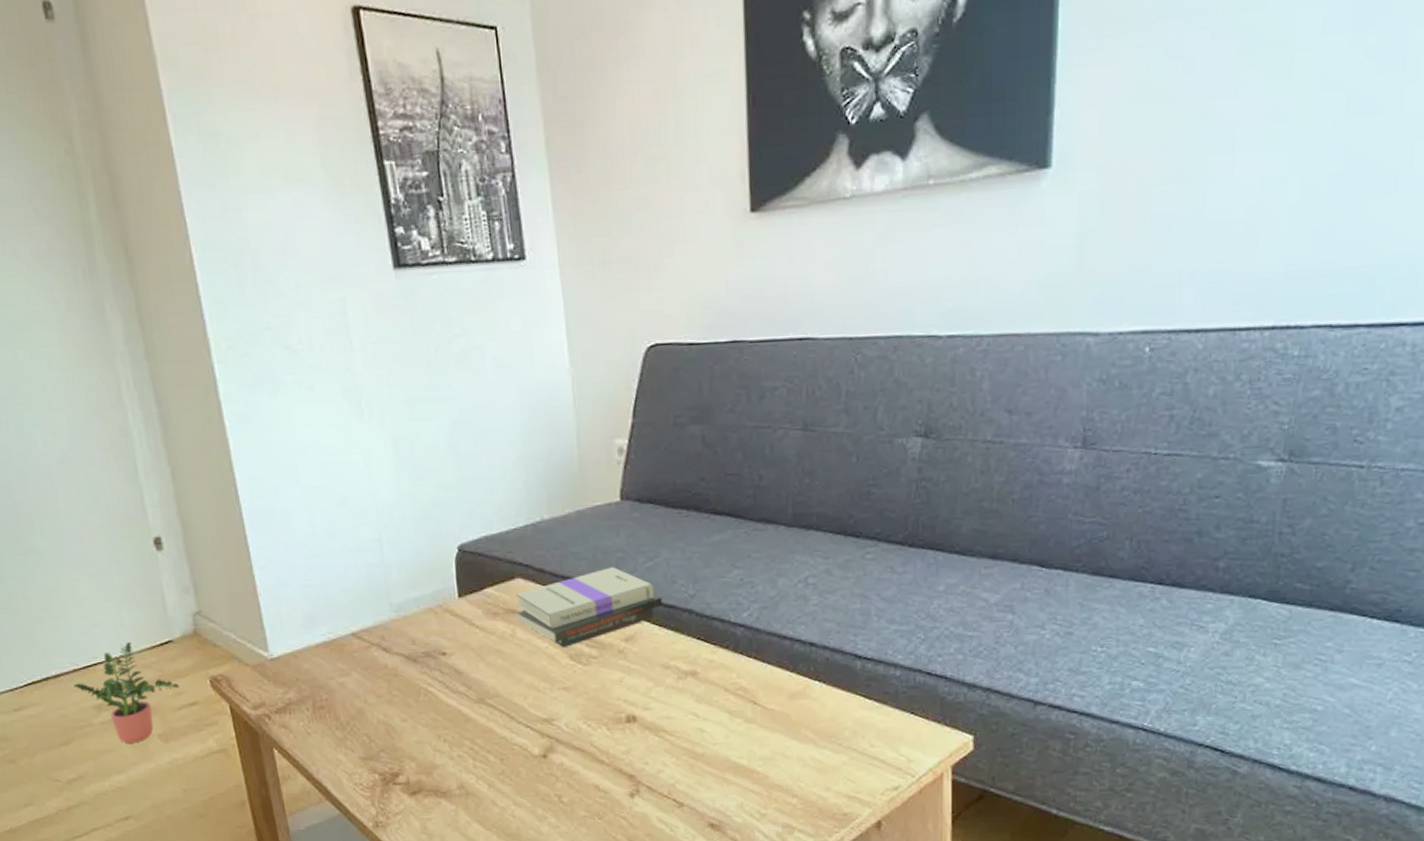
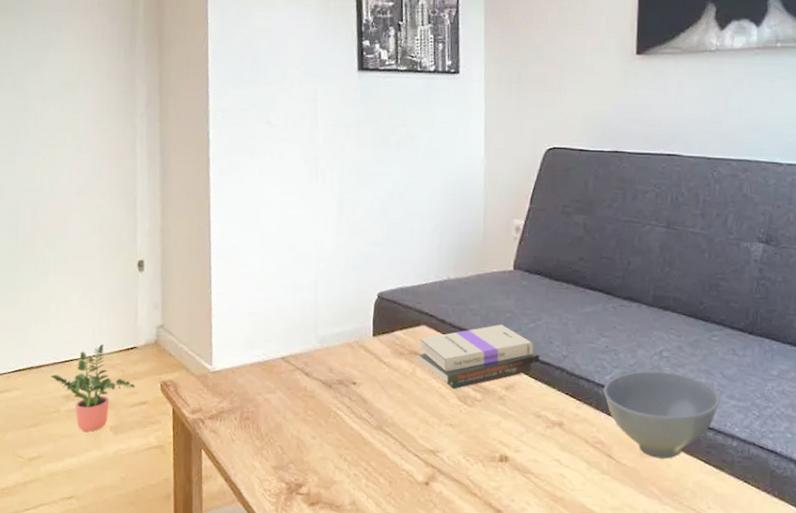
bowl: none [741,600,879,699] -> present [603,370,721,459]

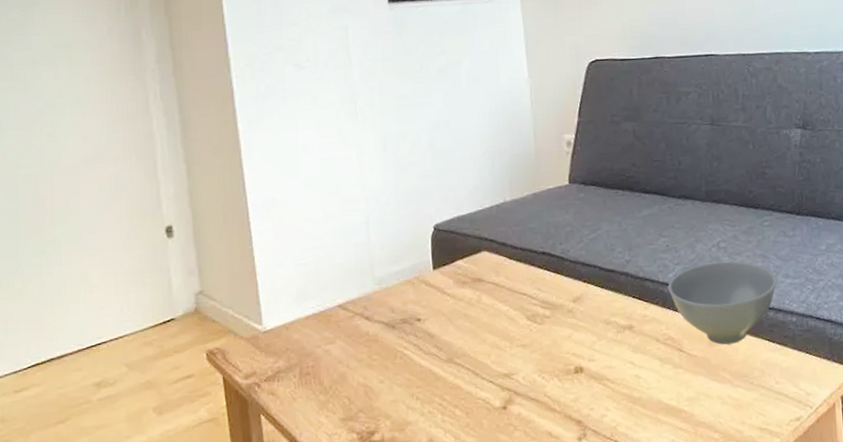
potted plant: present [51,344,136,432] -> none [76,322,178,418]
books: present [418,324,540,389] -> none [482,239,604,309]

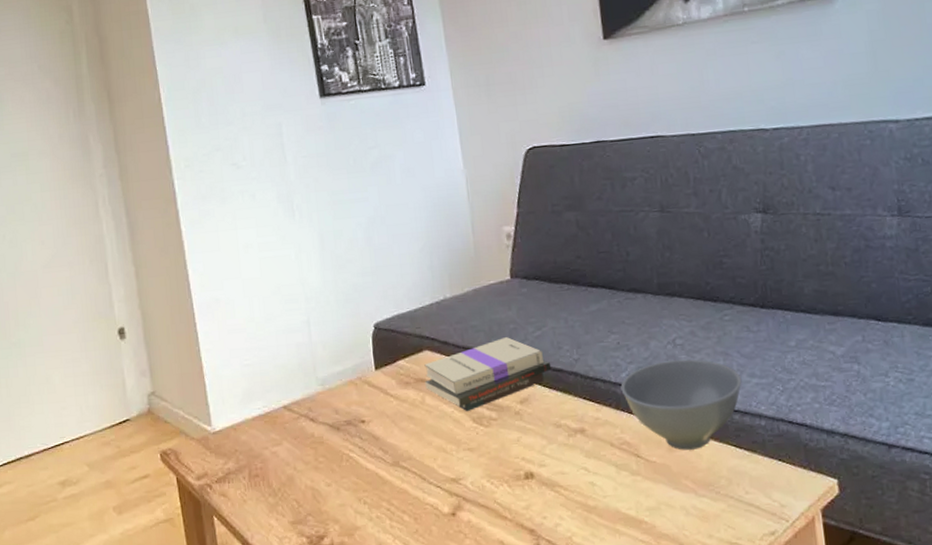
books: none [482,239,604,309] -> present [424,337,552,411]

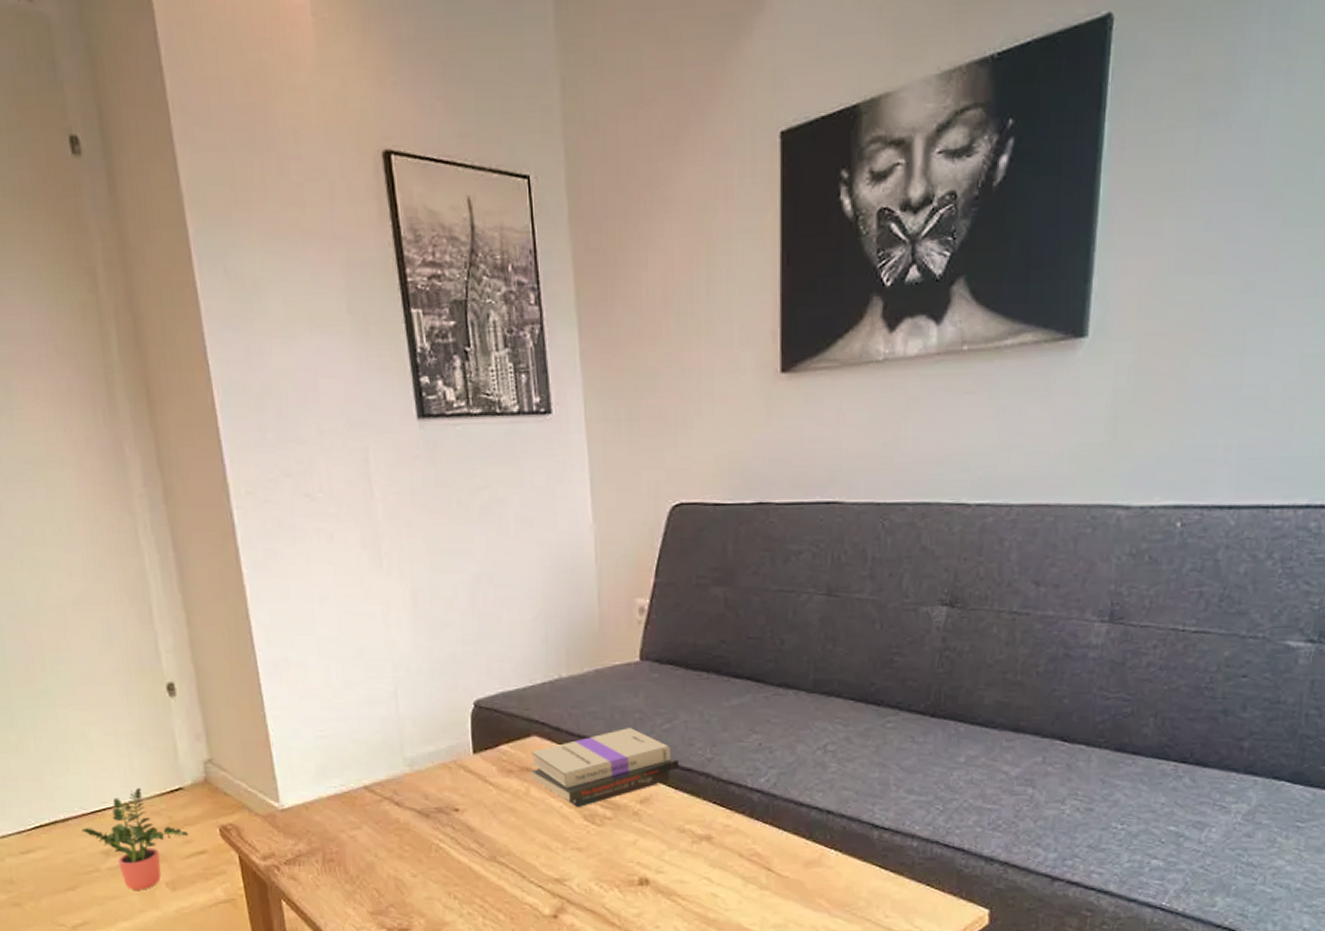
potted plant: none [42,422,134,517] -> present [81,788,189,890]
bowl: present [620,359,742,450] -> none [757,768,898,867]

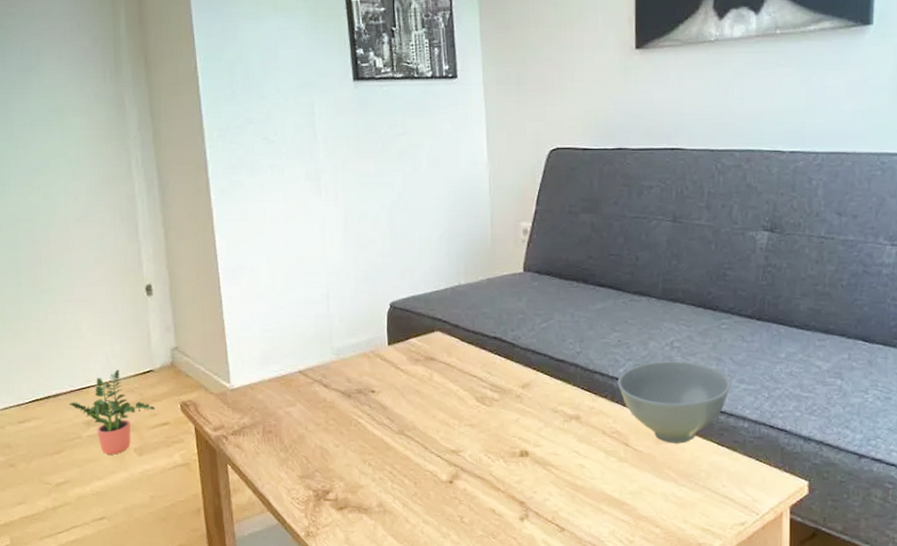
books: present [531,728,680,807] -> none [434,326,554,390]
bowl: none [757,768,898,867] -> present [617,361,731,443]

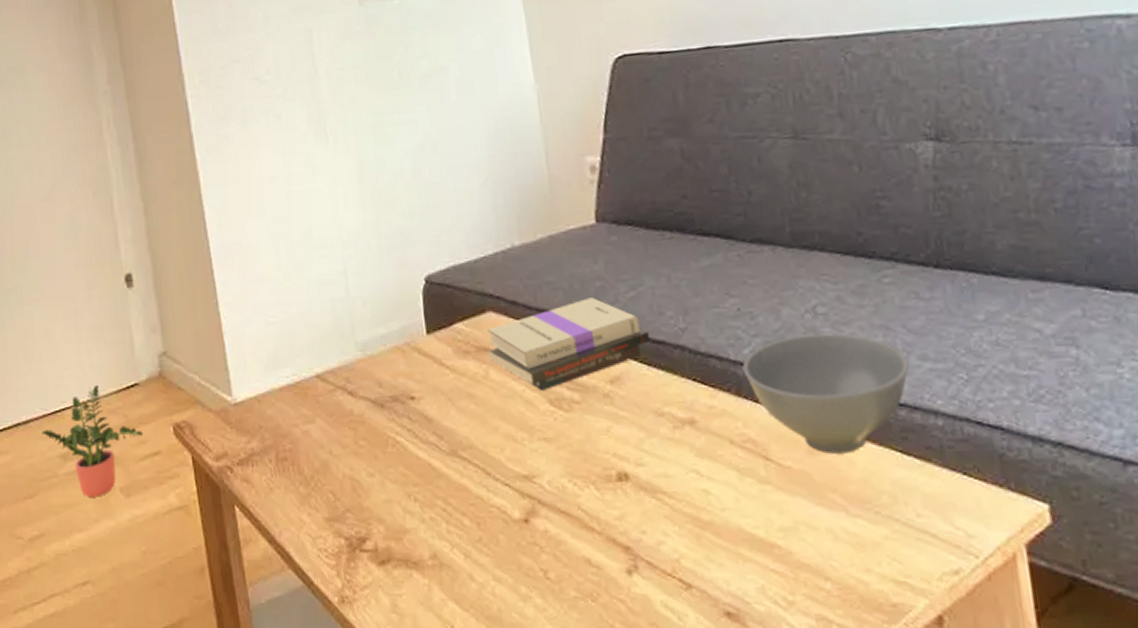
books: none [434,326,554,390] -> present [488,298,651,390]

